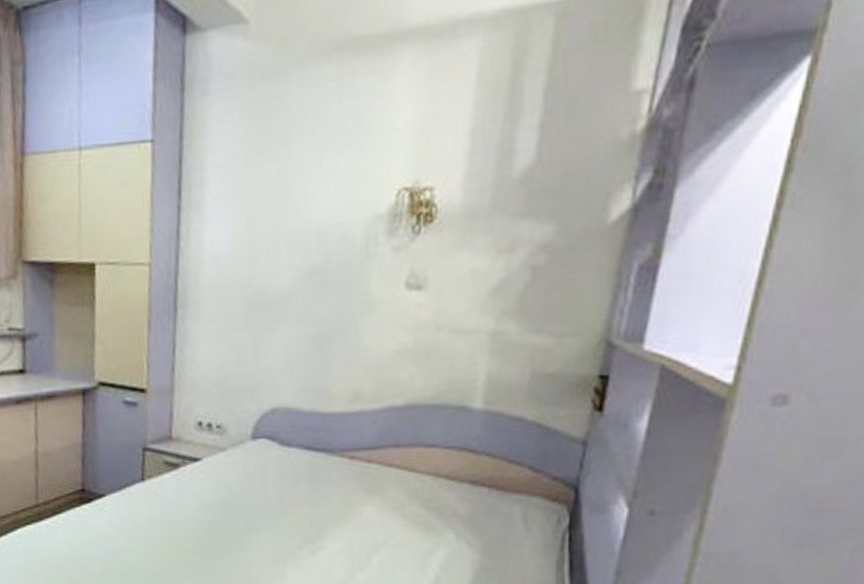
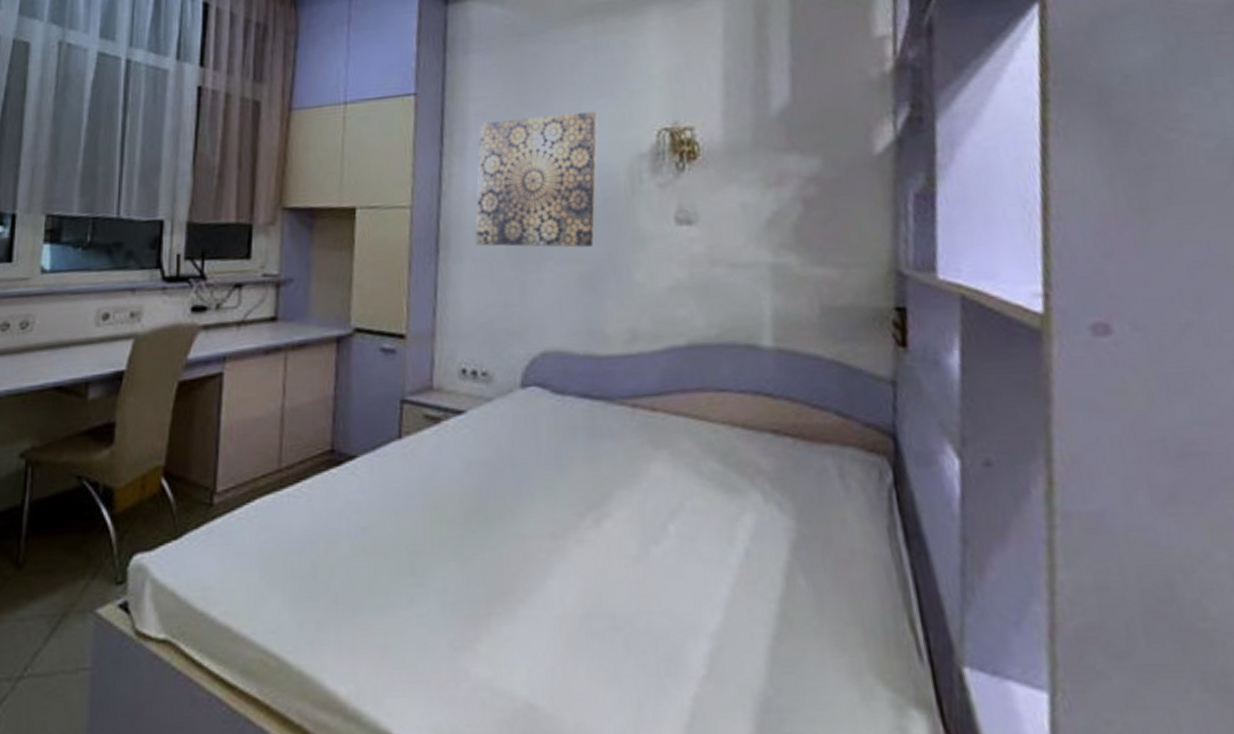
wall art: none [212,166,339,310] -> present [475,111,598,248]

